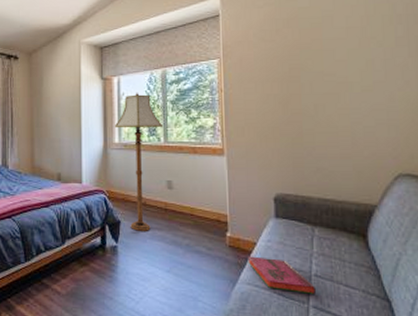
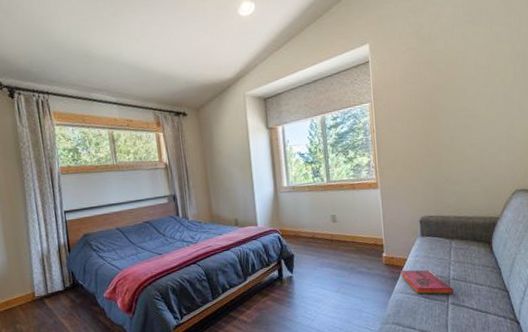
floor lamp: present [114,92,164,231] -> none [282,138,326,261]

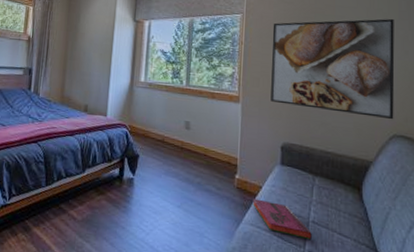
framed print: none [400,81,515,182] -> present [270,18,395,120]

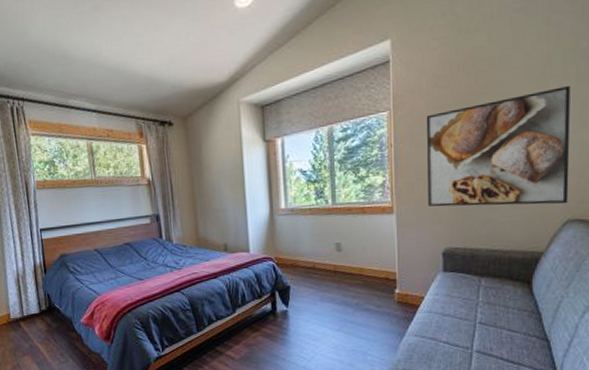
hardback book: present [252,198,312,239] -> none [415,310,479,340]

